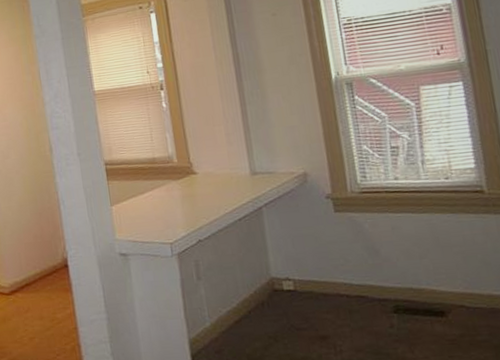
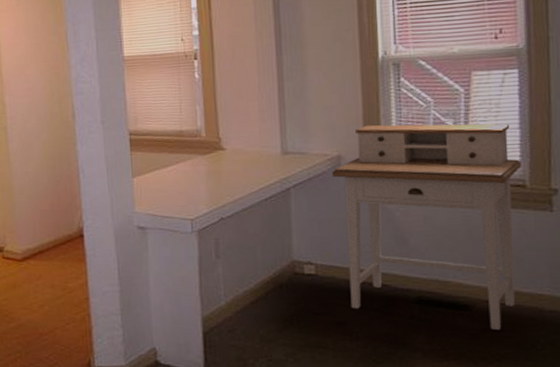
desk: none [300,133,489,335] -> present [332,123,522,331]

